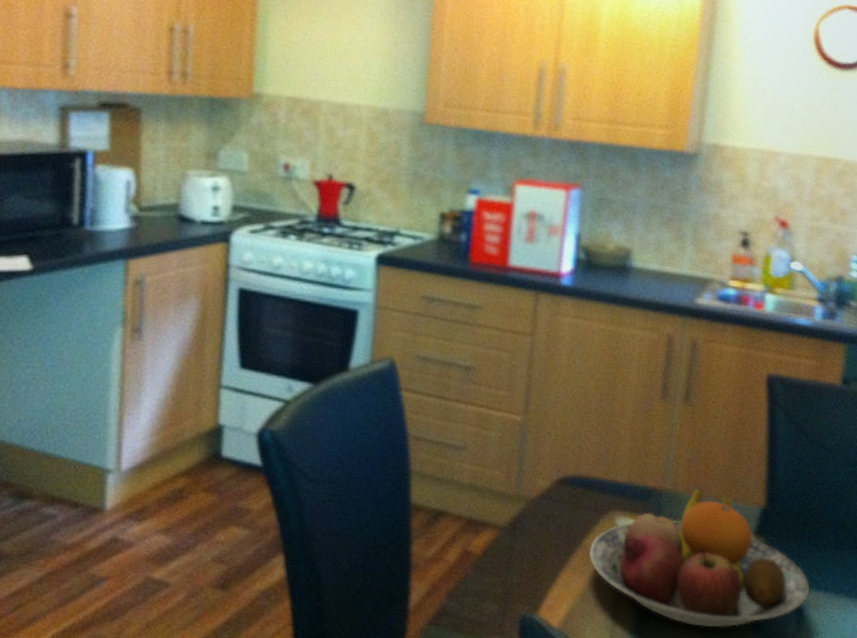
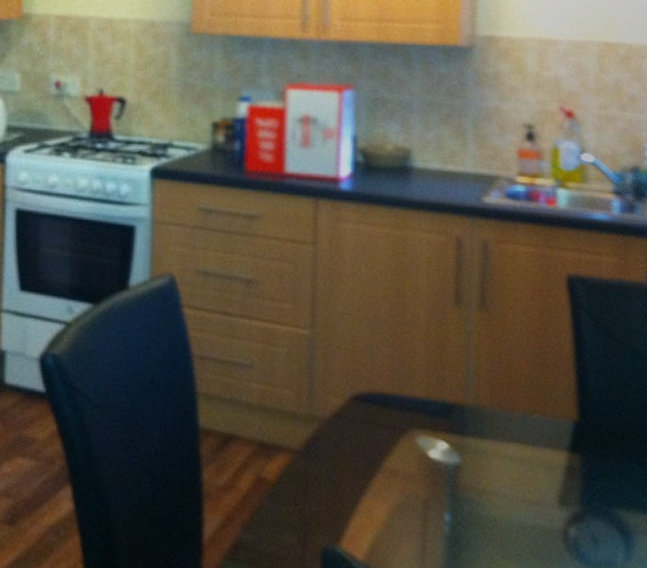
fruit bowl: present [589,486,809,628] -> none [389,400,636,558]

